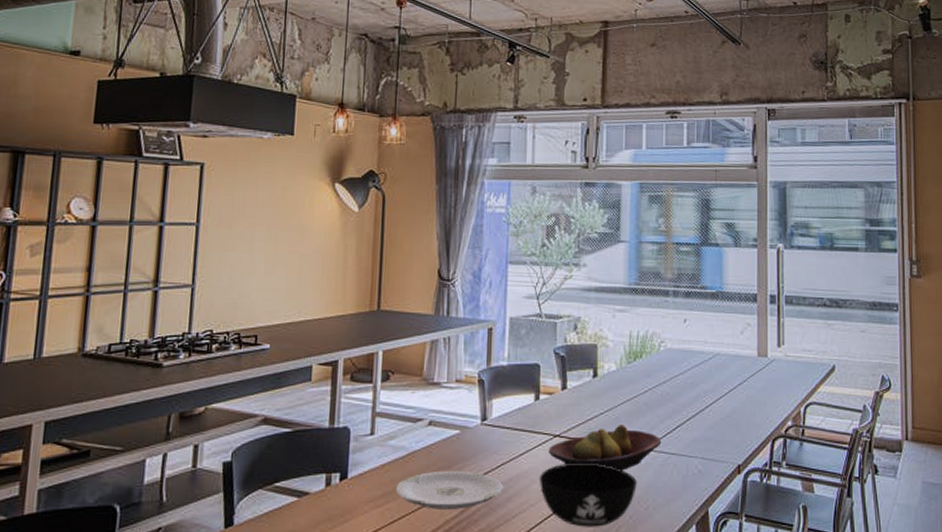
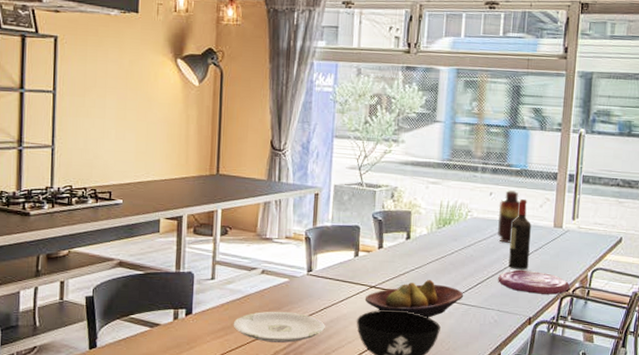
vase: none [694,316,719,377] -> present [497,190,521,243]
plate: none [699,408,781,436] -> present [498,269,570,295]
wine bottle: none [710,326,733,408] -> present [508,199,531,270]

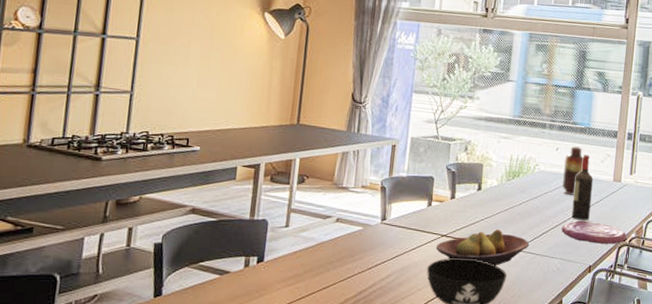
plate: present [233,311,325,343] -> none [304,259,396,290]

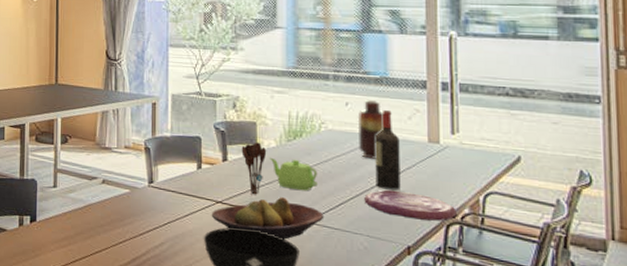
utensil holder: none [468,181,490,228] -> present [241,142,267,195]
teapot: none [491,195,528,224] -> present [270,157,317,191]

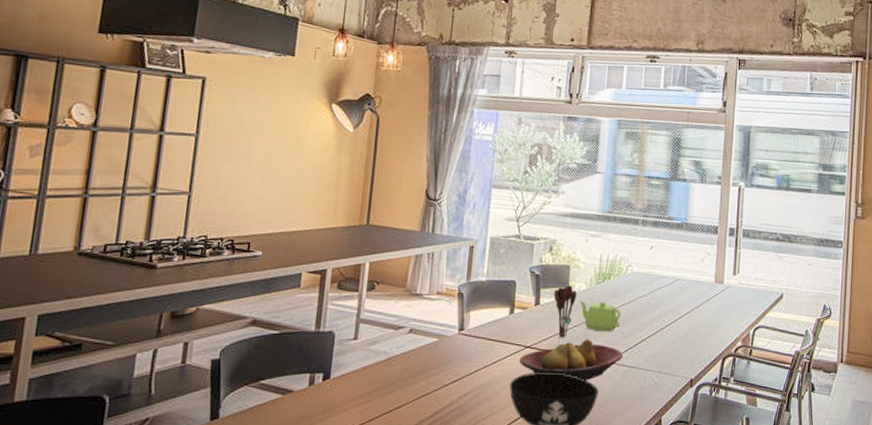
vase: present [357,100,385,159] -> none [658,244,682,299]
plate: present [364,189,457,221] -> none [659,327,732,354]
wine bottle: present [375,110,401,190] -> none [669,253,692,328]

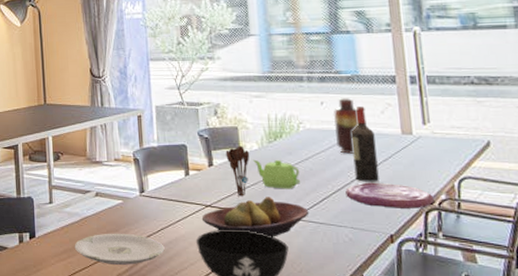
plate: none [374,374,476,410] -> present [74,233,165,265]
vase: none [658,244,682,299] -> present [333,98,359,154]
plate: none [659,327,732,354] -> present [345,182,434,209]
wine bottle: none [669,253,692,328] -> present [351,107,379,182]

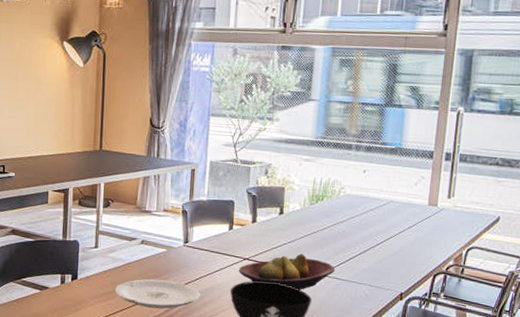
utensil holder: present [225,146,250,197] -> none [269,205,292,252]
teapot: present [253,159,300,189] -> none [294,219,333,248]
vase: present [333,98,359,154] -> none [371,168,395,220]
plate: present [345,182,434,209] -> none [370,246,444,272]
wine bottle: present [351,107,379,182] -> none [381,177,405,247]

